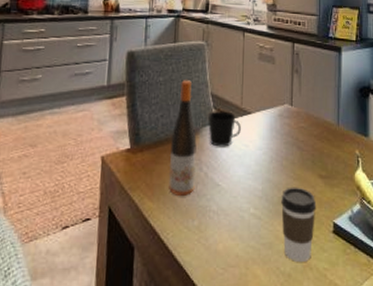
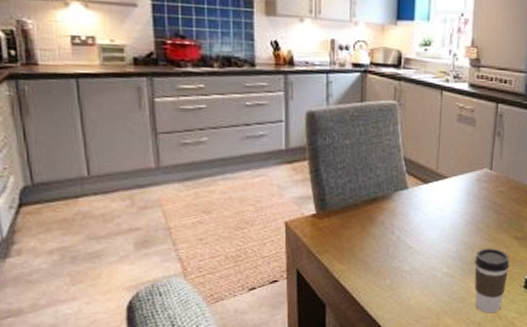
wine bottle: present [168,80,197,196] -> none [358,143,388,258]
cup: present [208,111,242,147] -> none [400,175,437,212]

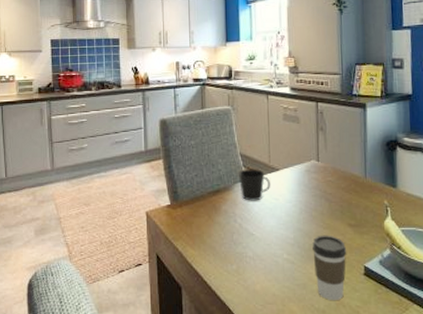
cup: none [400,175,437,212] -> present [239,169,271,201]

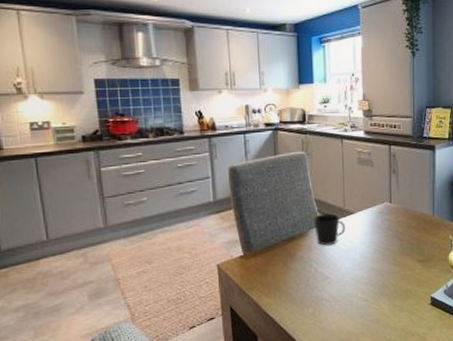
coffee cup: present [312,235,347,301] -> none [385,271,416,331]

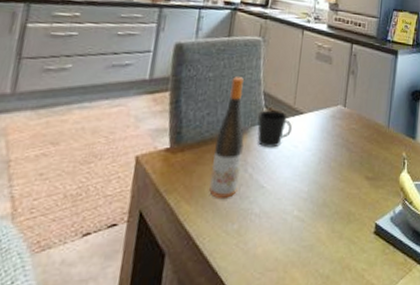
wine bottle: none [280,189,307,290] -> present [209,77,244,198]

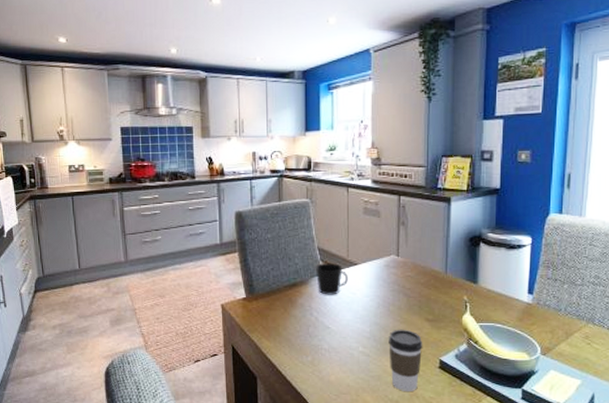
wine bottle: present [209,77,244,198] -> none [281,236,307,336]
coffee cup: none [324,188,361,265] -> present [389,329,423,392]

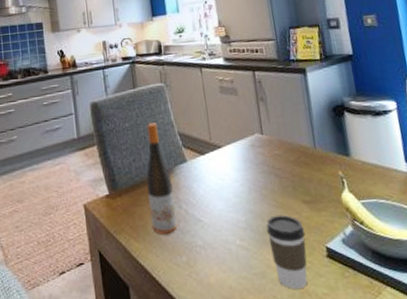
wine bottle: none [281,236,307,336] -> present [146,122,178,234]
cup: present [316,263,349,295] -> none [179,148,215,184]

